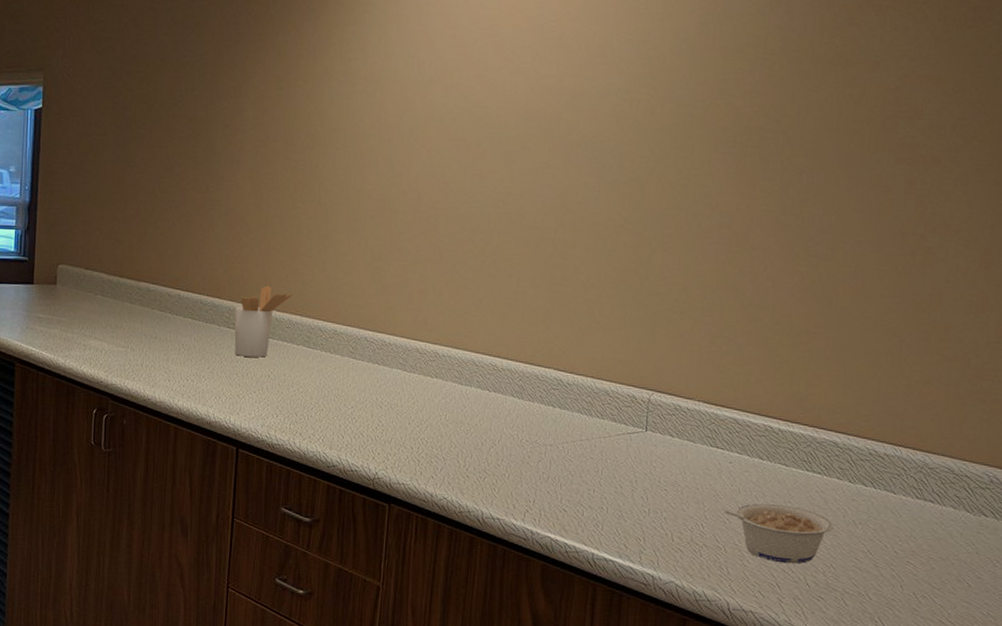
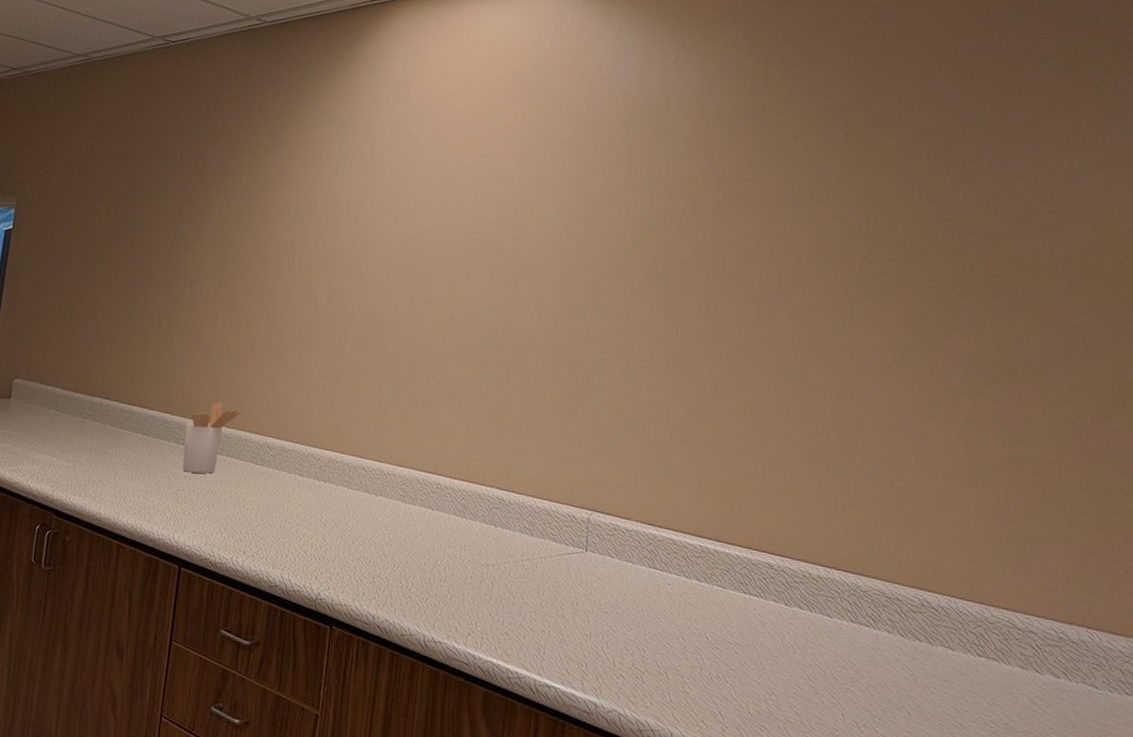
legume: present [722,503,834,564] -> none [662,626,773,691]

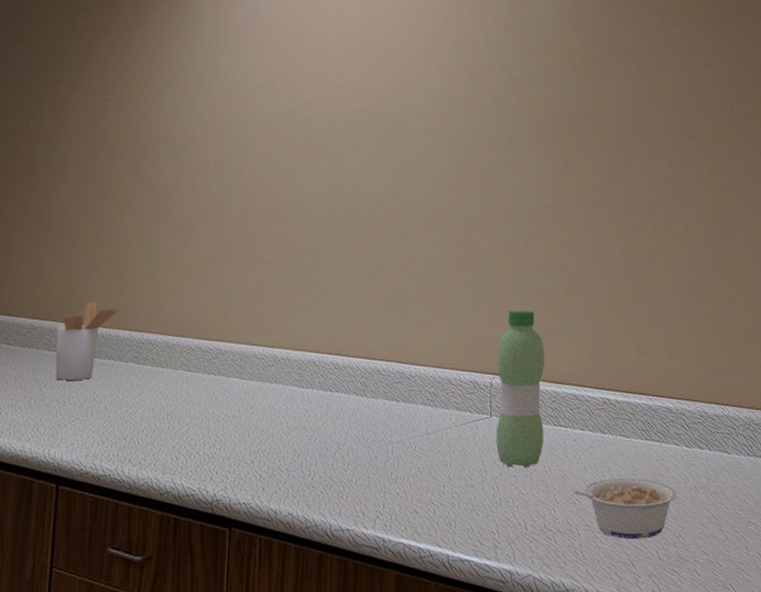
water bottle: none [589,449,645,606] -> present [496,310,545,468]
legume: none [662,626,773,691] -> present [571,477,678,540]

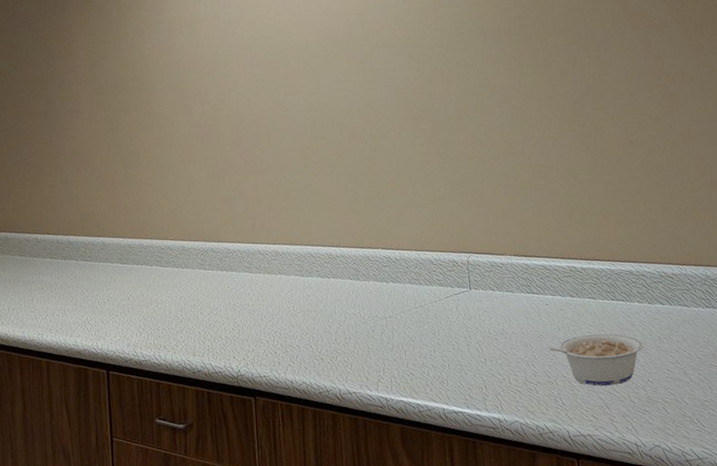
utensil holder: present [55,301,121,381] -> none [89,216,141,285]
water bottle: present [496,310,545,468] -> none [470,195,519,332]

